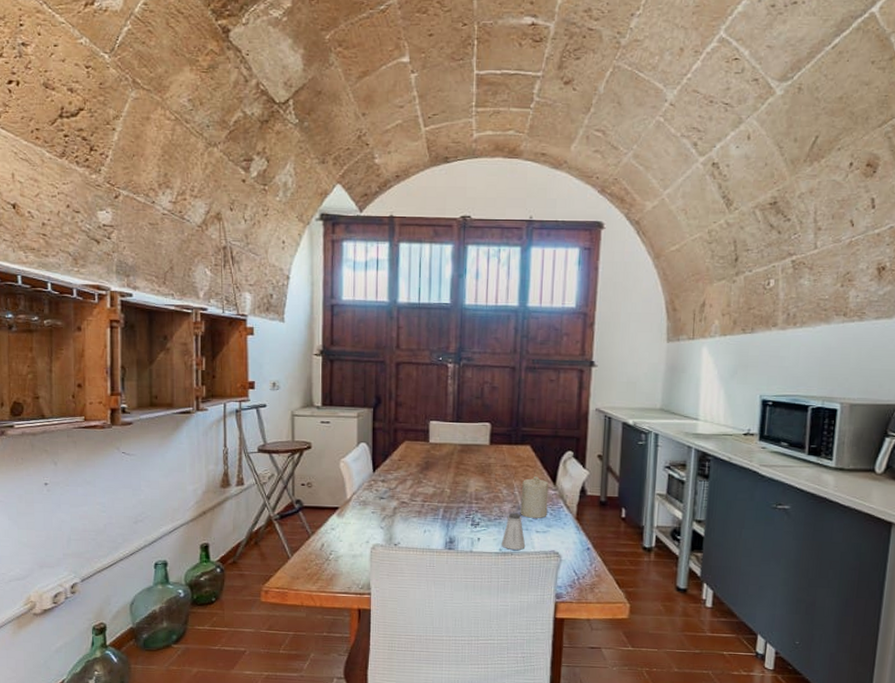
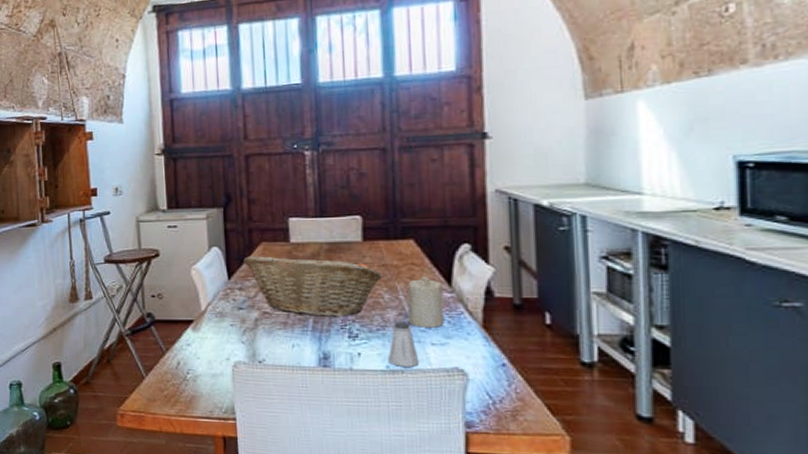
fruit basket: none [388,453,504,508] -> present [243,254,384,317]

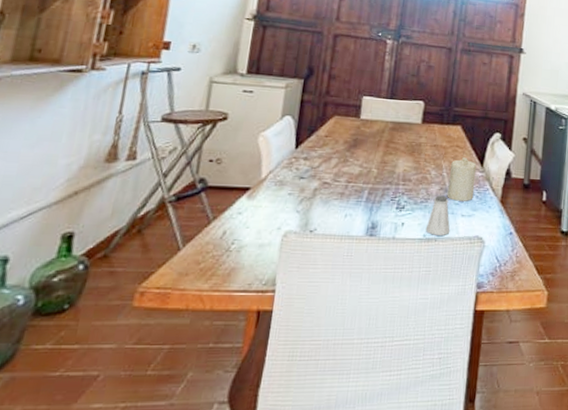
fruit basket: present [243,254,384,317] -> none [314,128,433,190]

